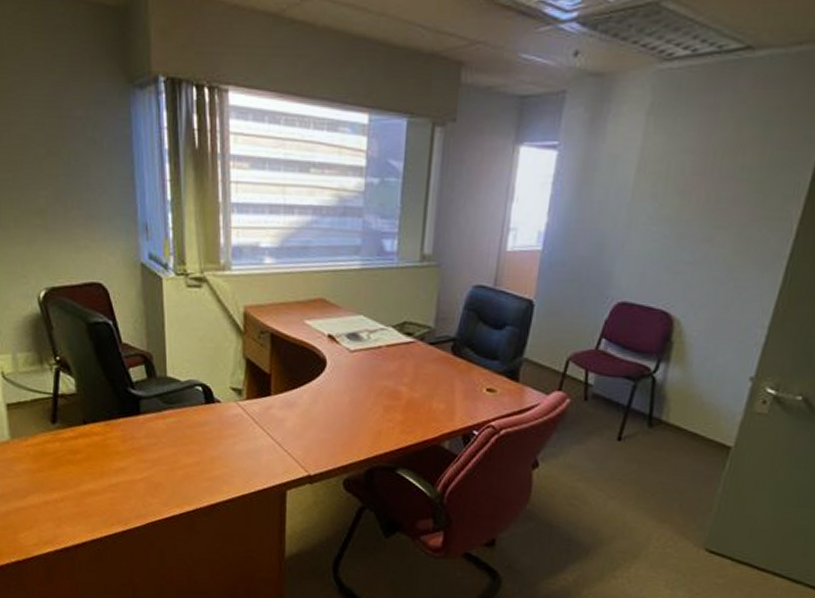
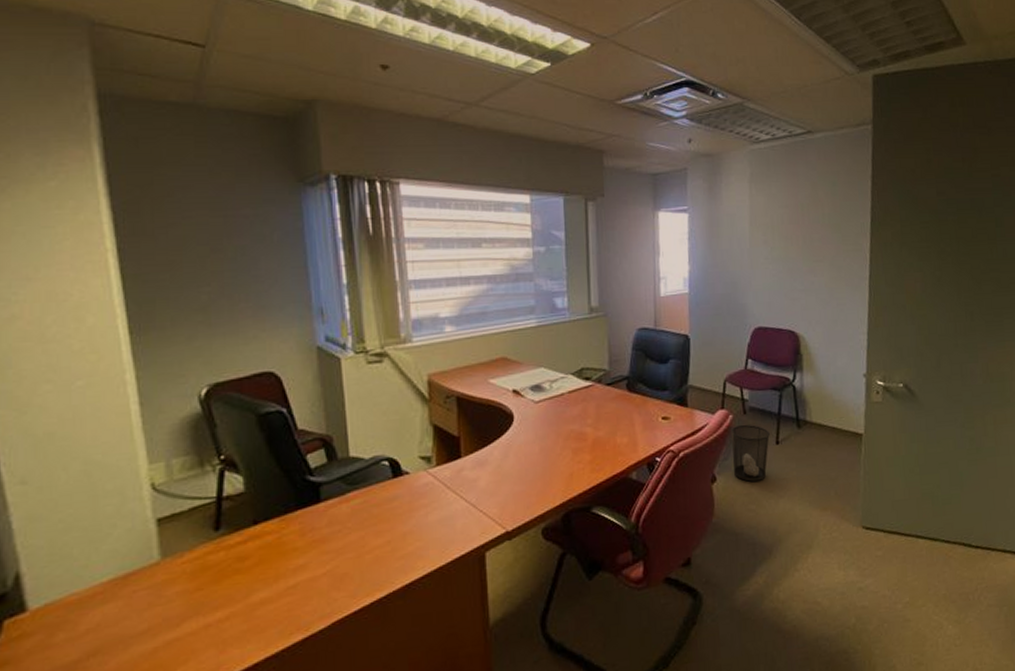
waste bin: none [559,412,612,477] -> present [730,425,770,483]

